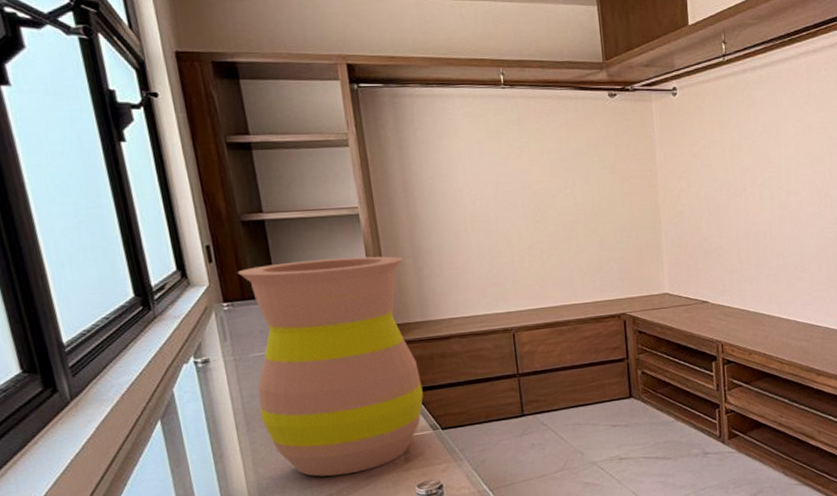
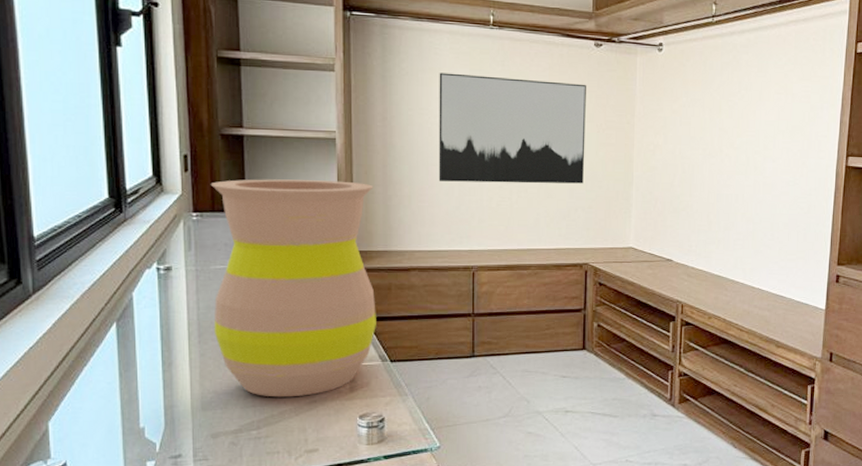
wall art: none [455,135,613,247] -> present [438,72,586,184]

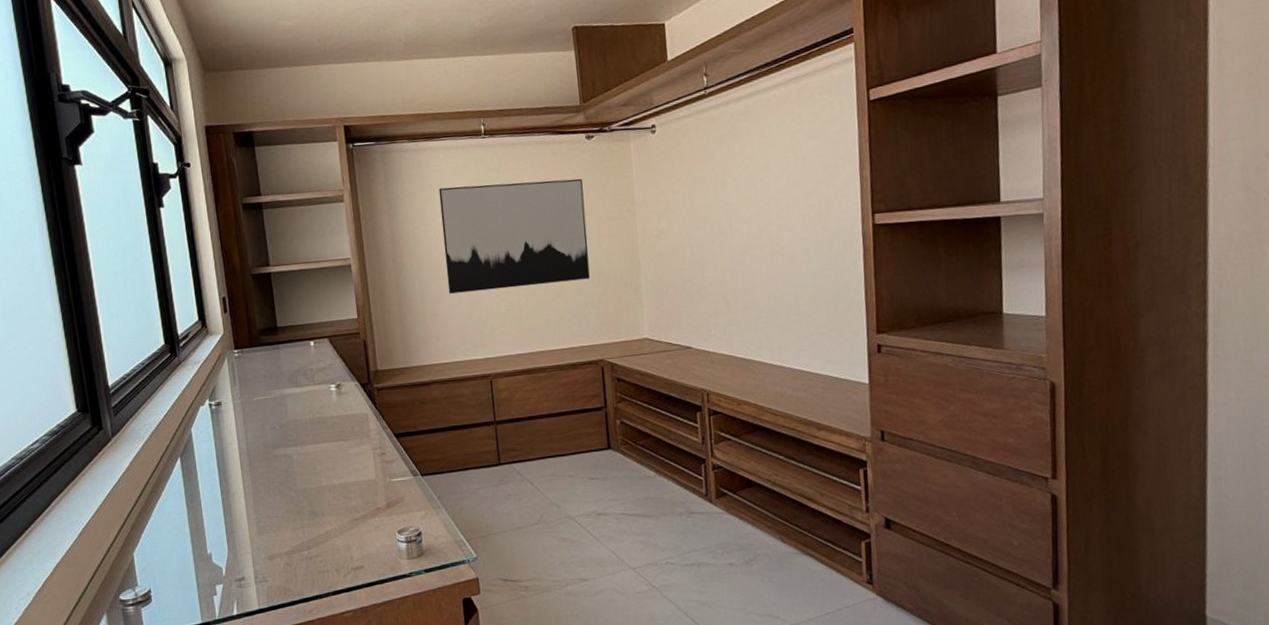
vase: present [210,179,376,397] -> none [247,304,405,518]

